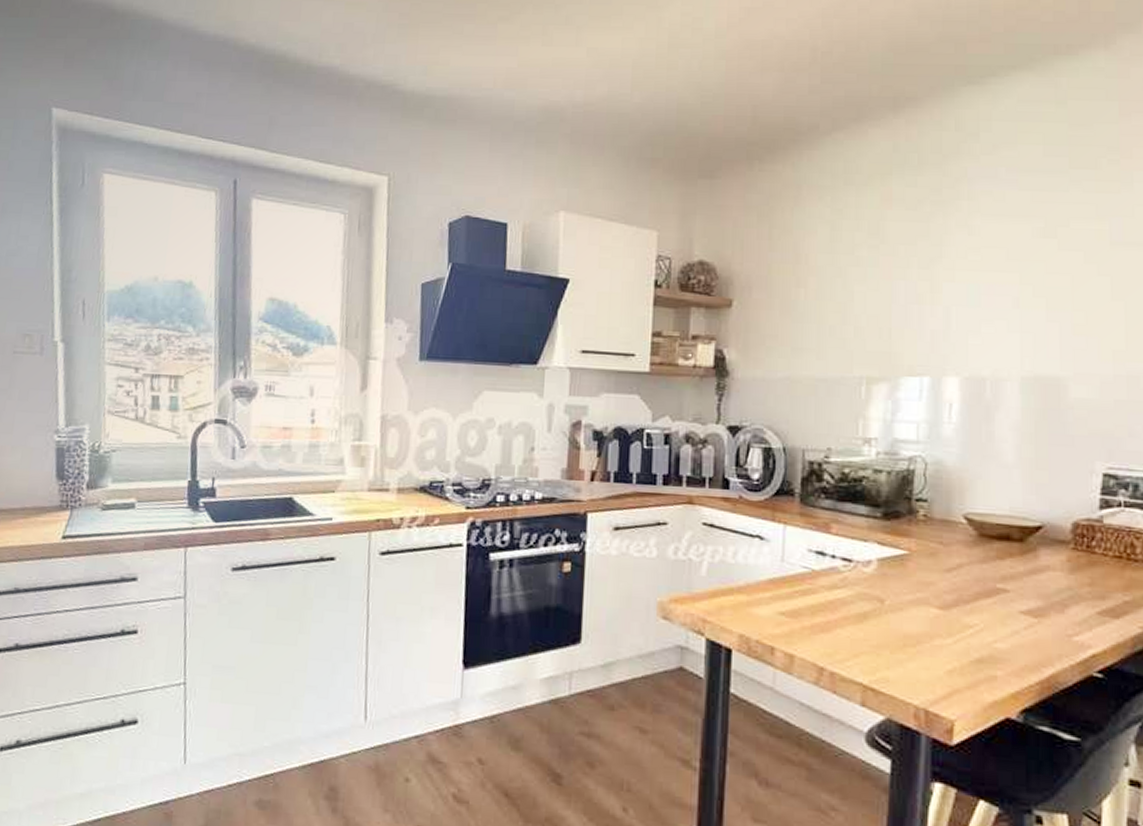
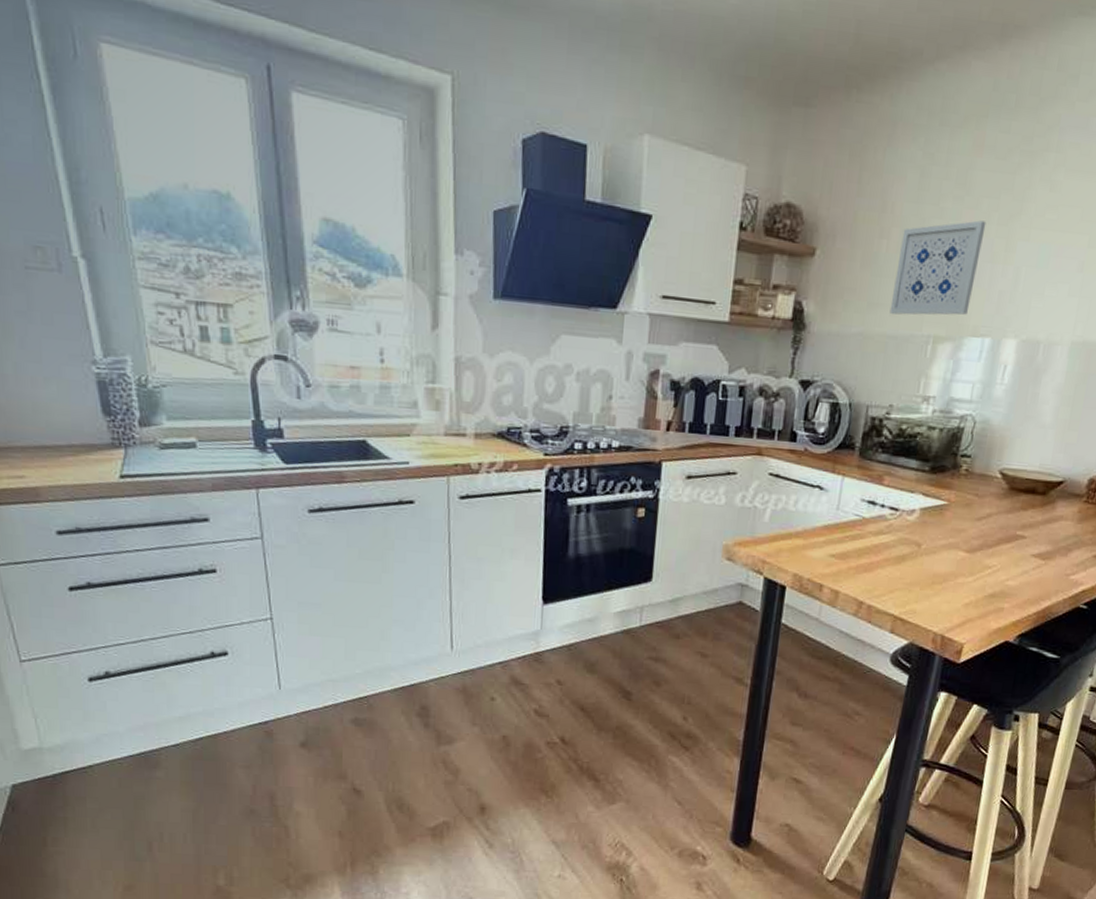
wall art: none [816,266,906,358] -> present [889,220,986,315]

